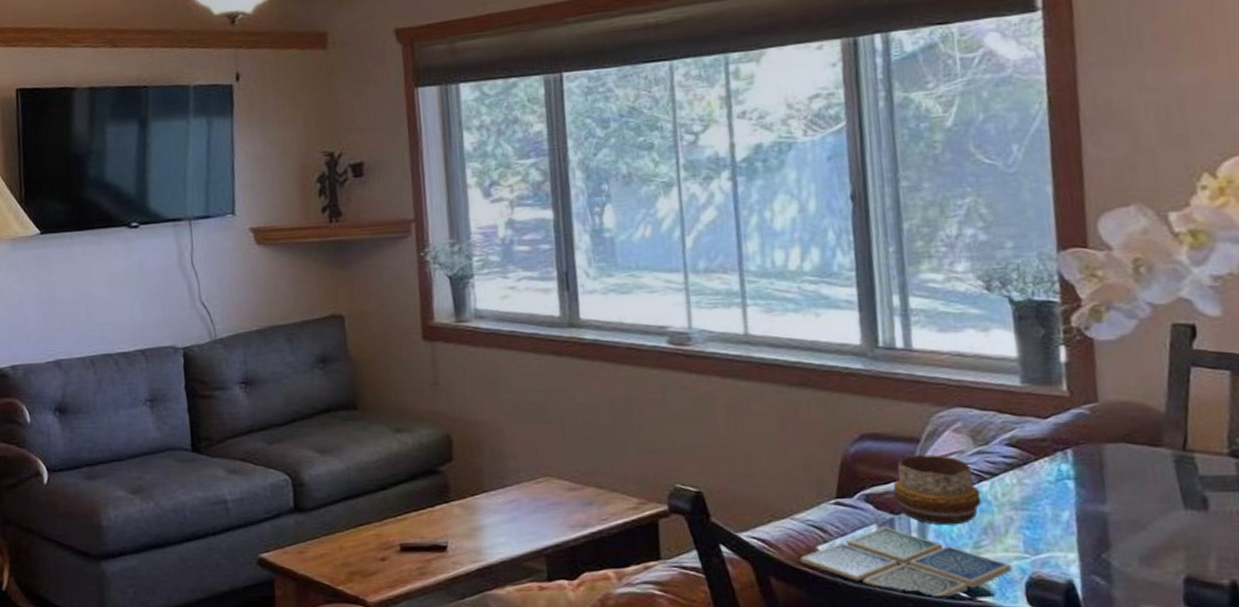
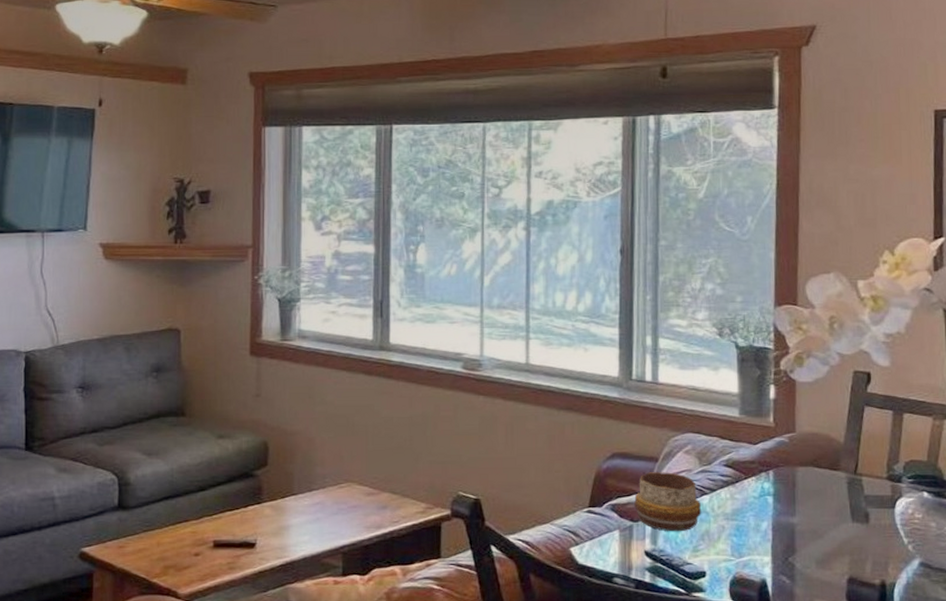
drink coaster: present [799,527,1011,598] -> none [555,532,720,594]

